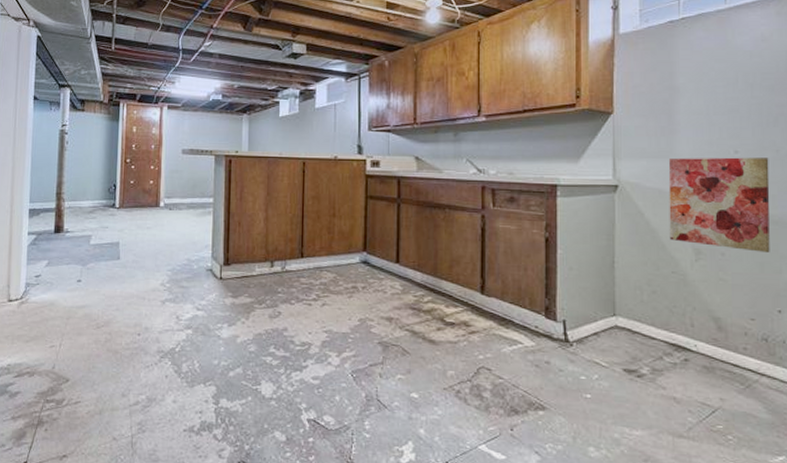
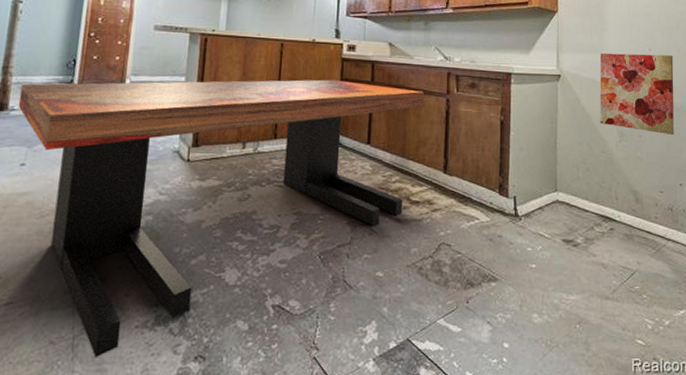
dining table: none [71,197,457,456] -> present [18,79,425,358]

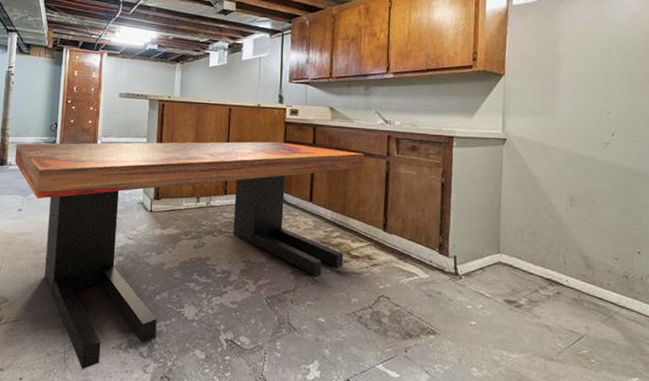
wall art: present [600,53,674,136] -> none [548,116,636,202]

